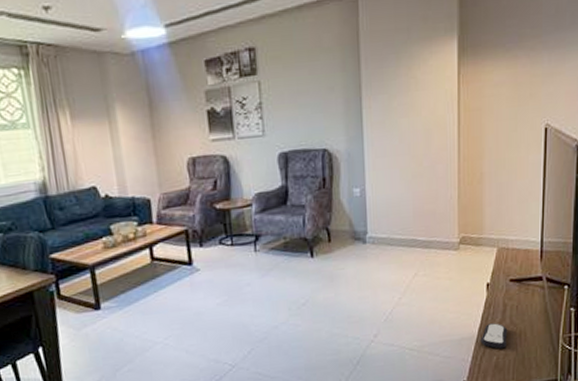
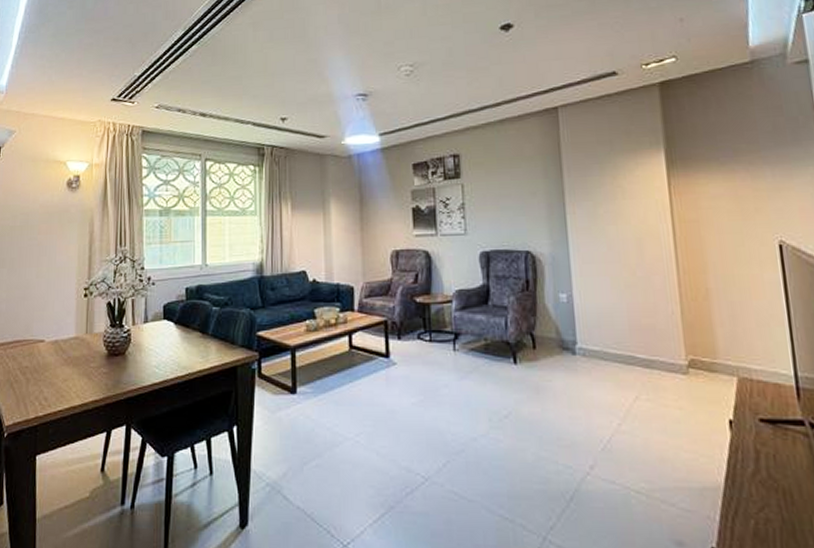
remote control: present [480,323,508,349] -> none [729,473,767,511]

